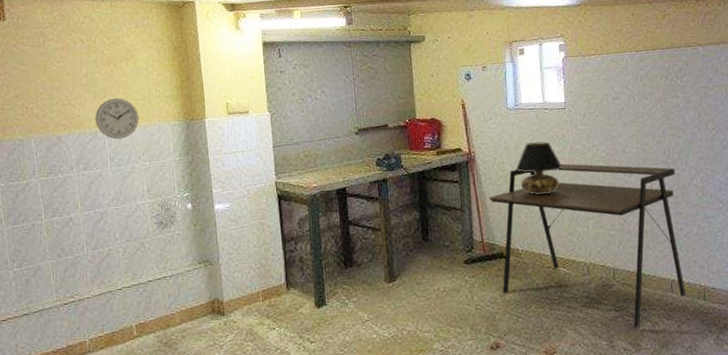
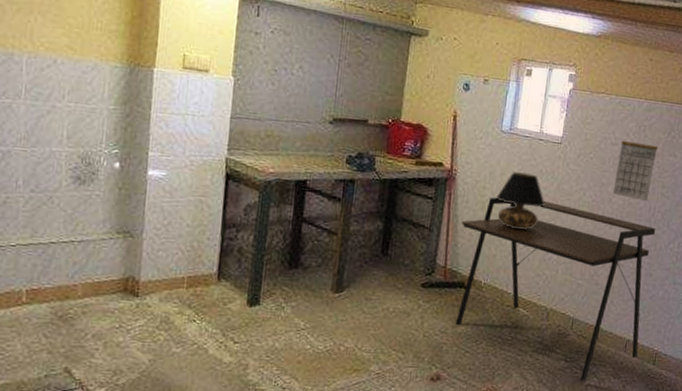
wall clock: present [95,98,139,140] -> none [13,17,71,70]
calendar: none [622,90,661,146] -> present [613,140,658,202]

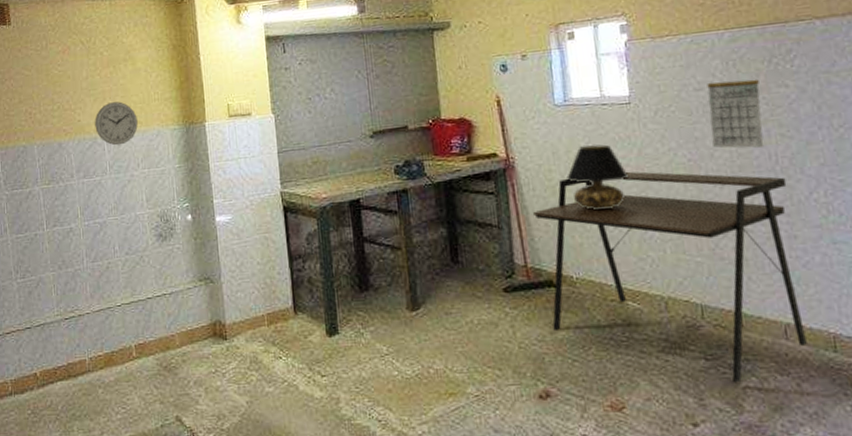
wall clock: none [13,17,71,70] -> present [95,101,138,146]

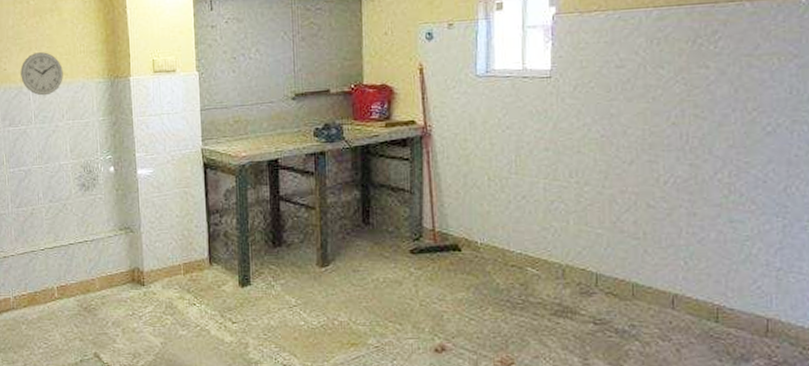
desk: present [533,171,807,383] -> none [446,144,694,346]
table lamp: present [566,144,630,210] -> none [481,116,542,181]
calendar: present [707,77,764,149] -> none [627,57,681,128]

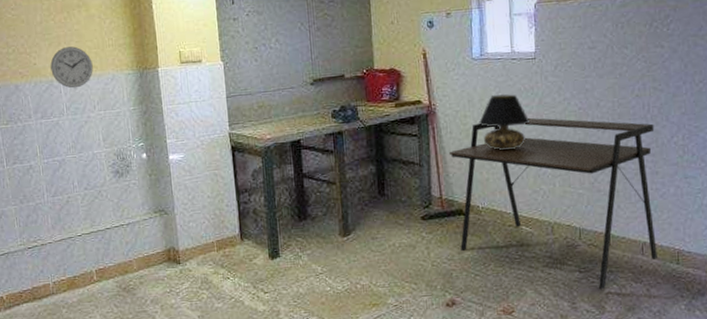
desk: none [446,144,694,346] -> present [450,117,657,290]
table lamp: none [481,116,542,181] -> present [479,93,531,151]

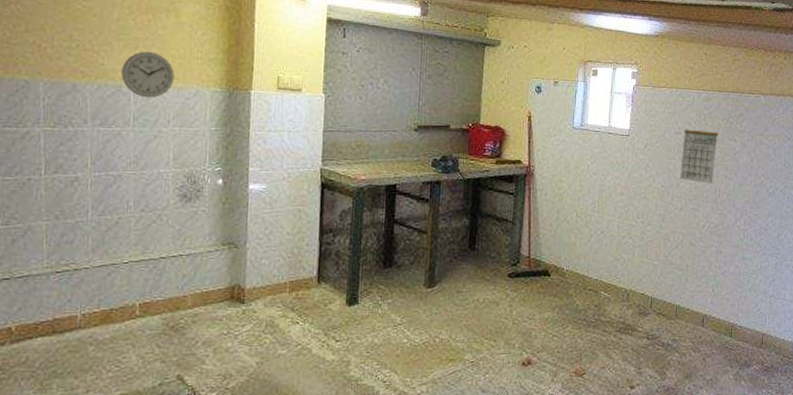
desk: present [450,117,657,290] -> none [542,189,722,357]
table lamp: present [479,93,531,151] -> none [573,163,619,218]
calendar: none [599,38,641,99] -> present [680,129,718,184]

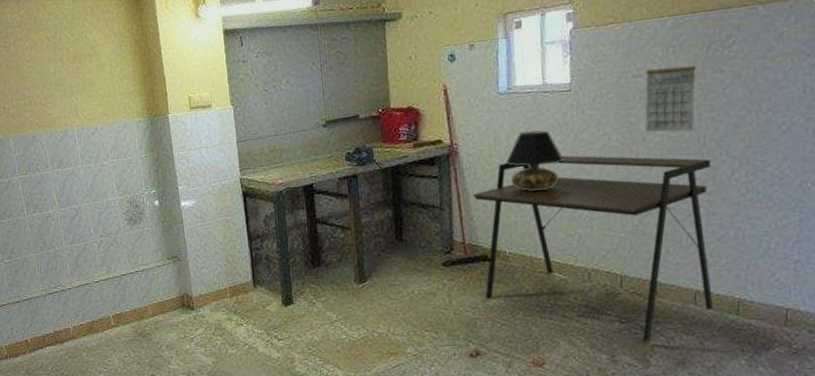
wall clock: present [121,51,174,98] -> none [65,95,106,138]
desk: none [542,189,722,357] -> present [473,155,713,342]
table lamp: none [573,163,619,218] -> present [506,130,565,192]

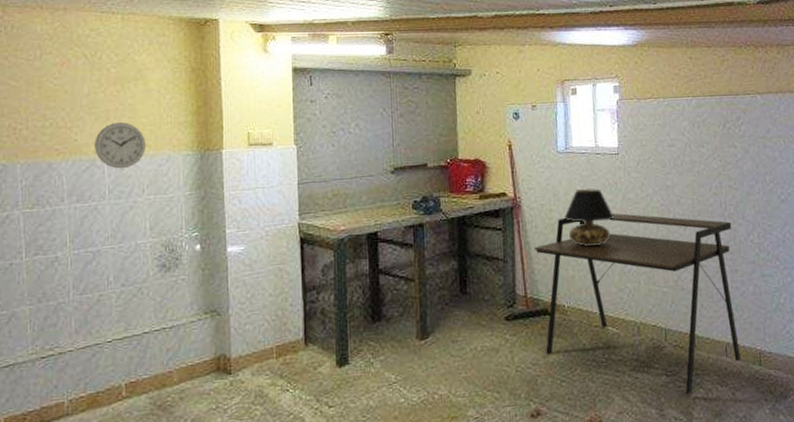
wall clock: none [65,95,106,138] -> present [95,122,146,169]
calendar: present [645,63,696,132] -> none [678,138,717,197]

